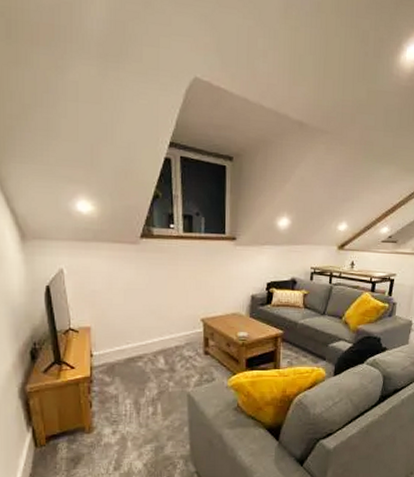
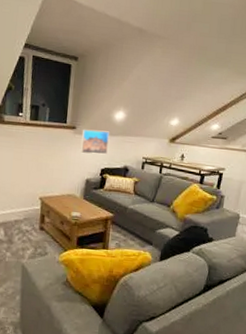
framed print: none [243,239,273,268] -> present [81,129,109,154]

